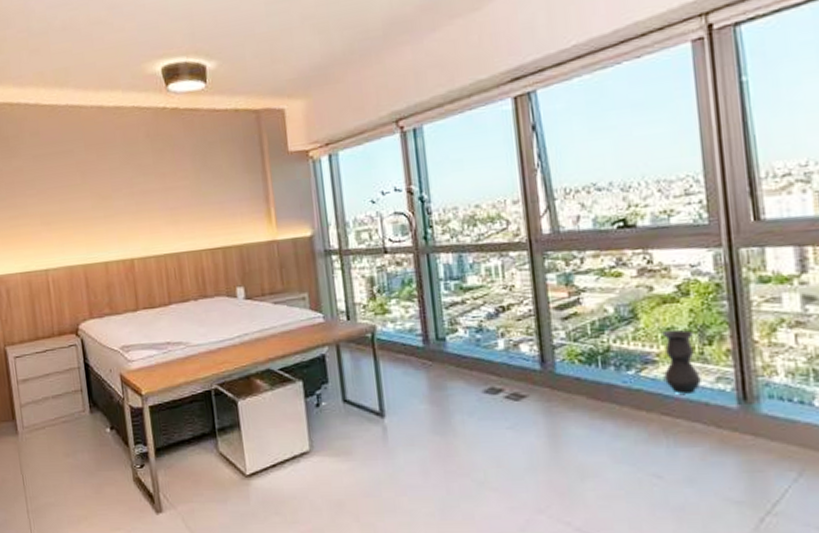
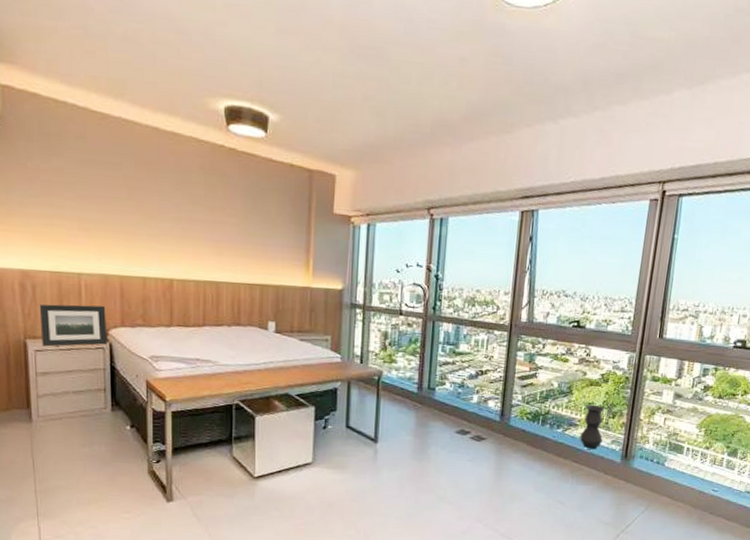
picture frame: none [14,300,80,352] -> present [39,304,108,347]

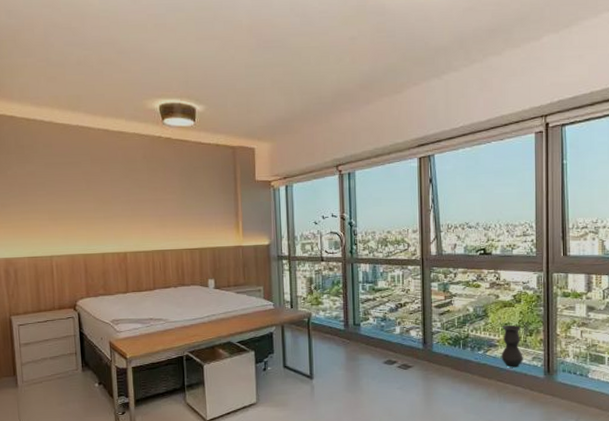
picture frame: present [39,304,108,347] -> none [20,282,77,321]

